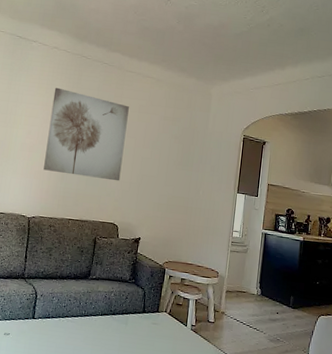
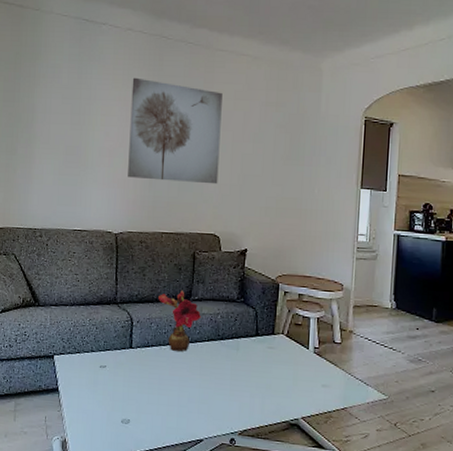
flower: none [61,269,97,324] -> present [158,290,201,352]

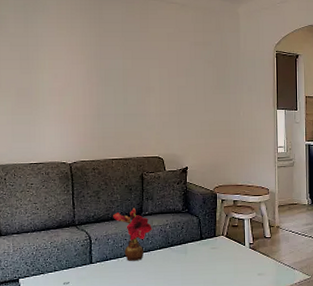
wall art: present [128,77,223,184] -> none [75,25,159,114]

